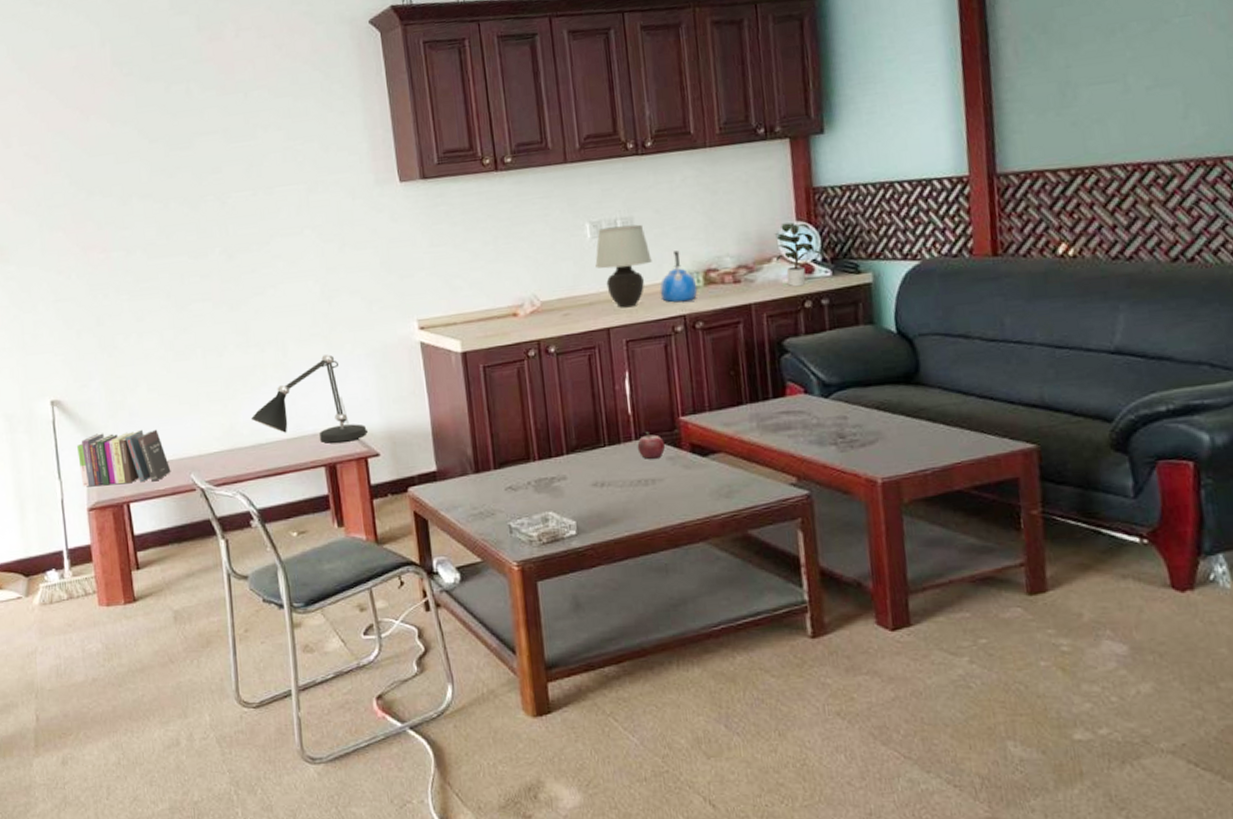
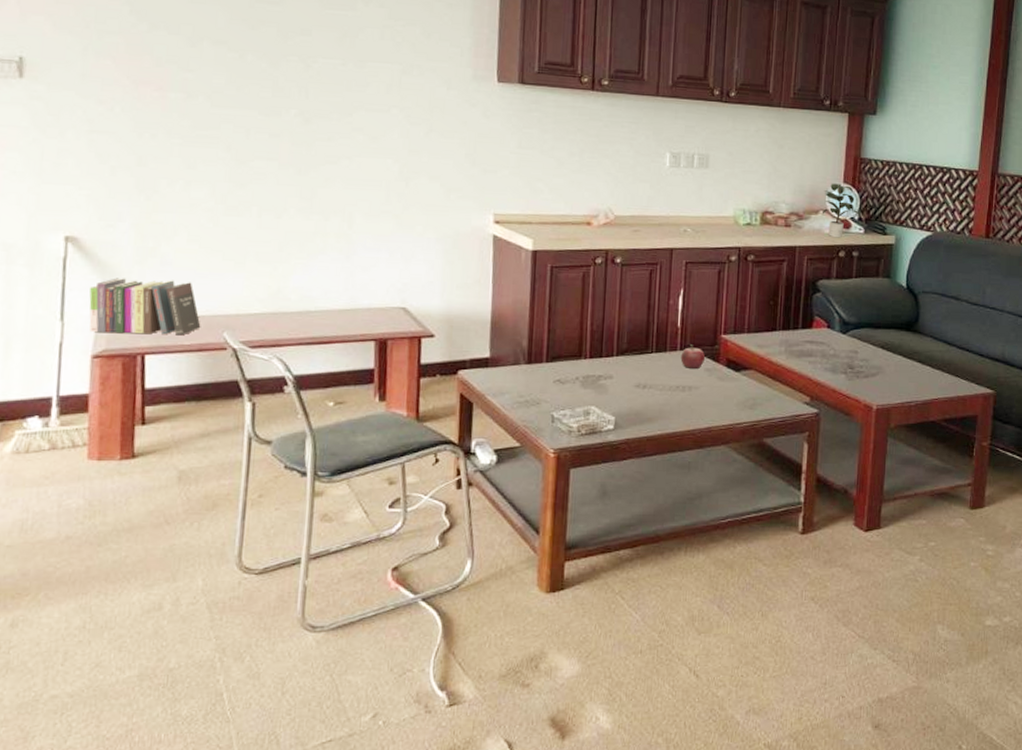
desk lamp: present [250,354,369,444] -> none [301,233,427,320]
table lamp: present [595,224,652,308] -> none [669,160,720,233]
kettle: present [659,250,698,303] -> none [722,190,755,236]

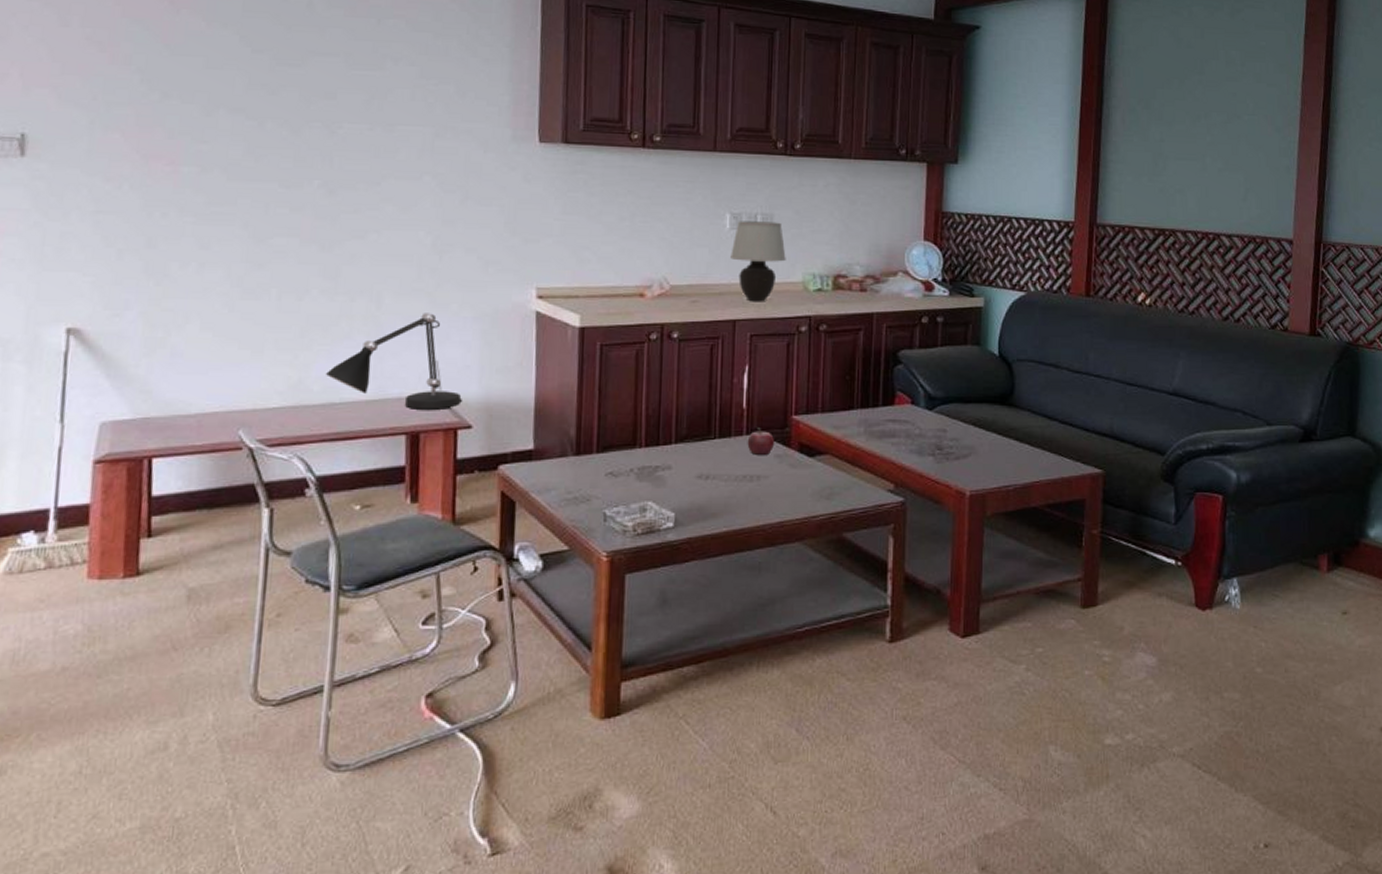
books: present [89,278,201,336] -> none [91,373,214,435]
desk lamp: none [301,233,427,320] -> present [325,313,463,410]
table lamp: none [669,160,720,233] -> present [730,221,786,302]
potted plant: present [823,183,861,238] -> none [902,241,944,302]

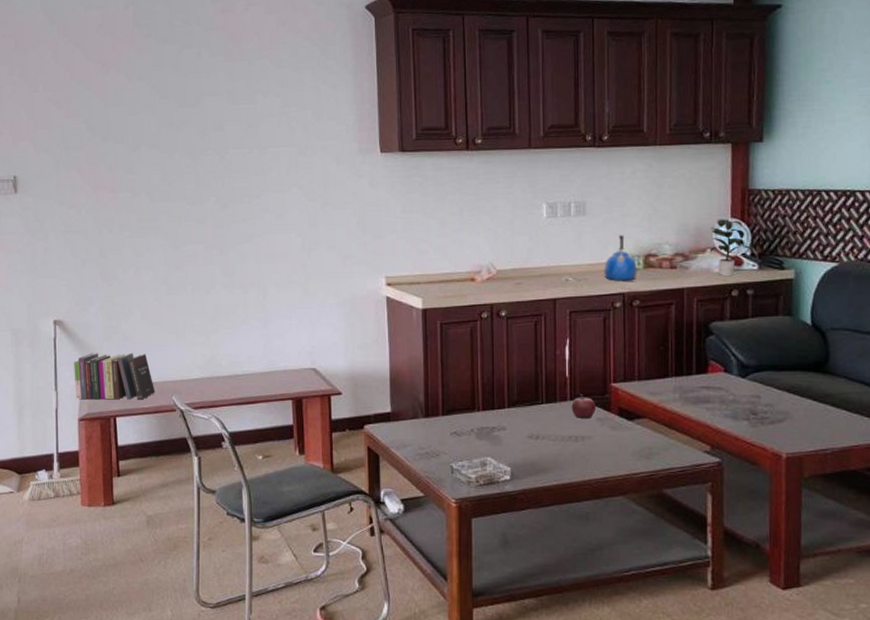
books: none [91,373,214,435] -> present [74,353,155,400]
desk lamp: present [325,313,463,410] -> none [230,301,334,379]
table lamp: present [730,221,786,302] -> none [548,208,599,282]
kettle: none [789,253,826,303] -> present [603,235,638,281]
potted plant: none [902,241,944,302] -> present [710,219,753,277]

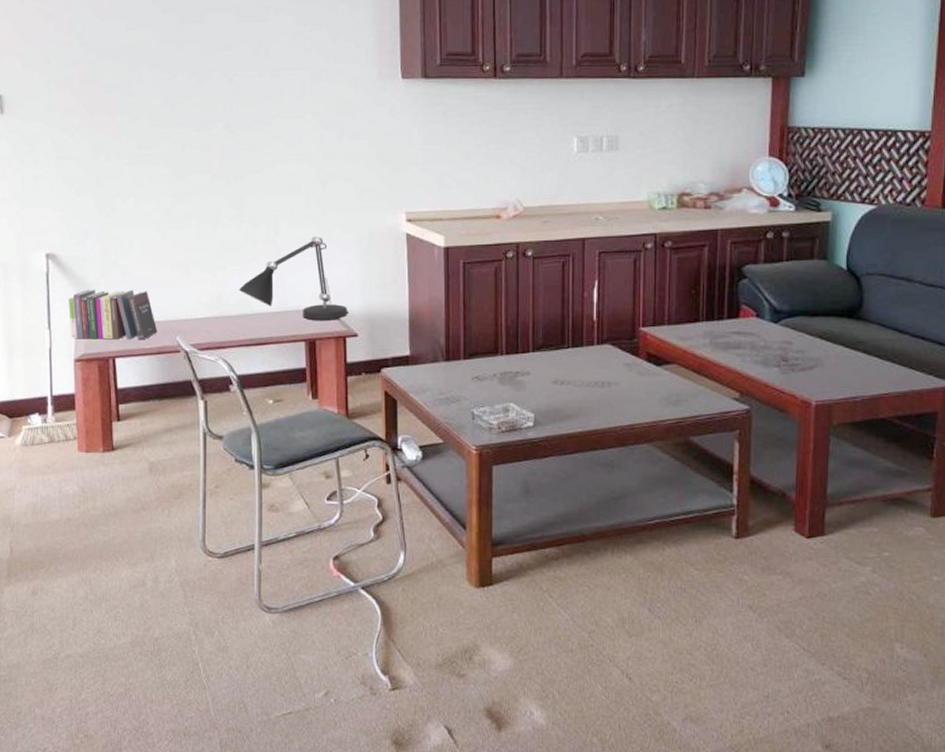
desk lamp: none [230,301,334,379] -> present [238,236,350,320]
fruit: present [571,394,597,418] -> none [598,338,624,363]
kettle: present [603,235,638,281] -> none [635,172,671,221]
potted plant: present [710,219,753,277] -> none [746,157,790,218]

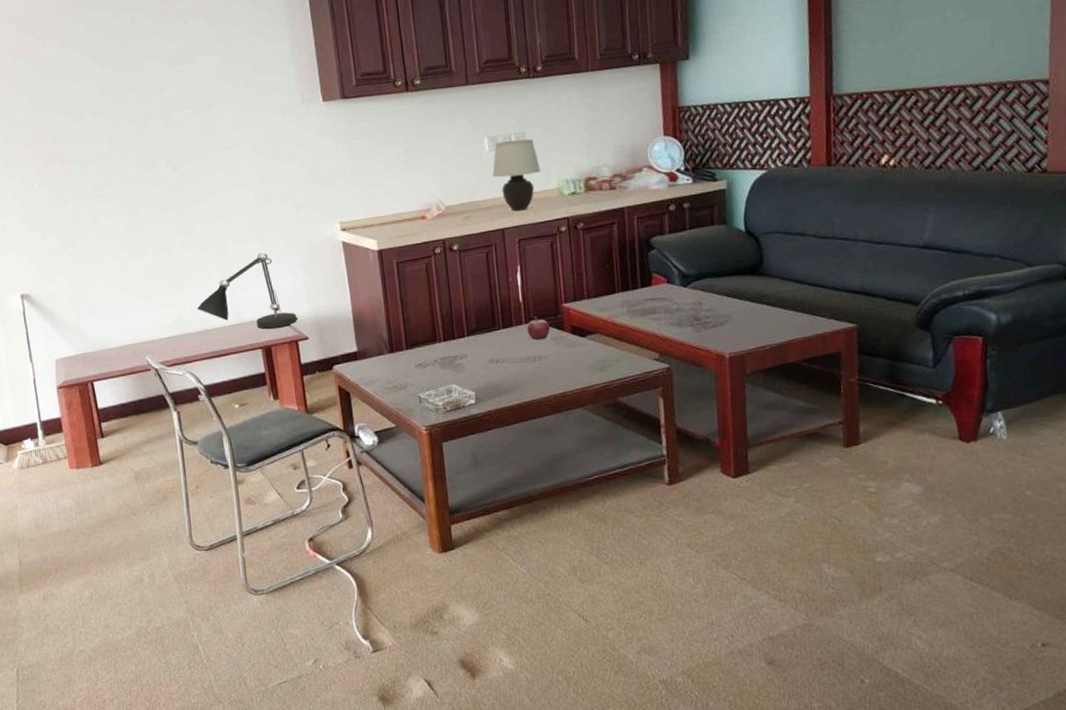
books: present [69,289,158,340] -> none [45,318,129,369]
table lamp: none [578,143,631,221] -> present [492,138,541,211]
fruit: none [598,338,624,363] -> present [526,317,551,340]

